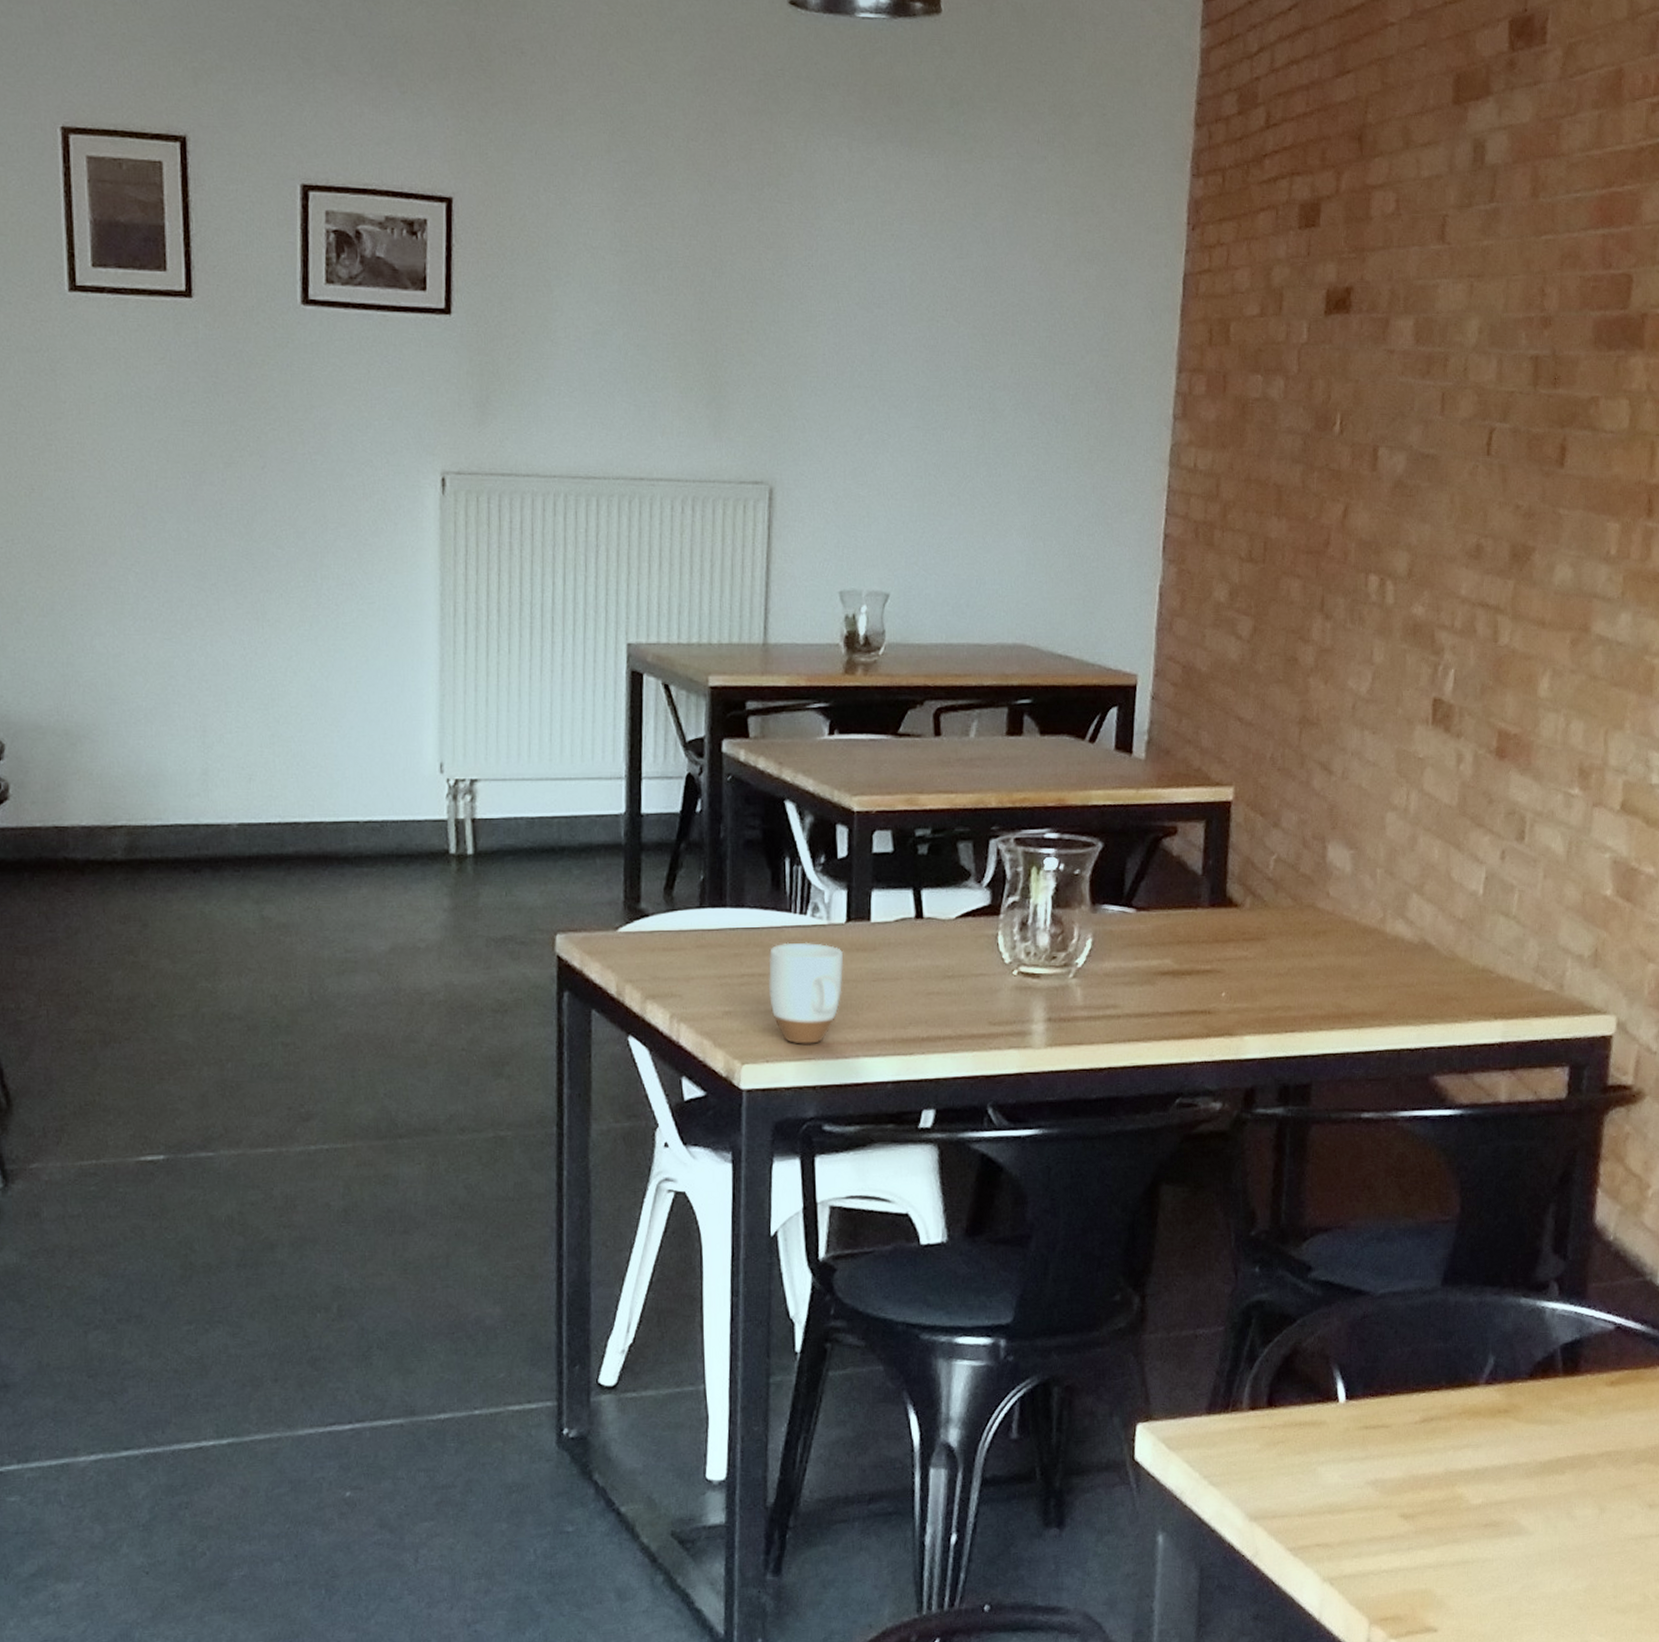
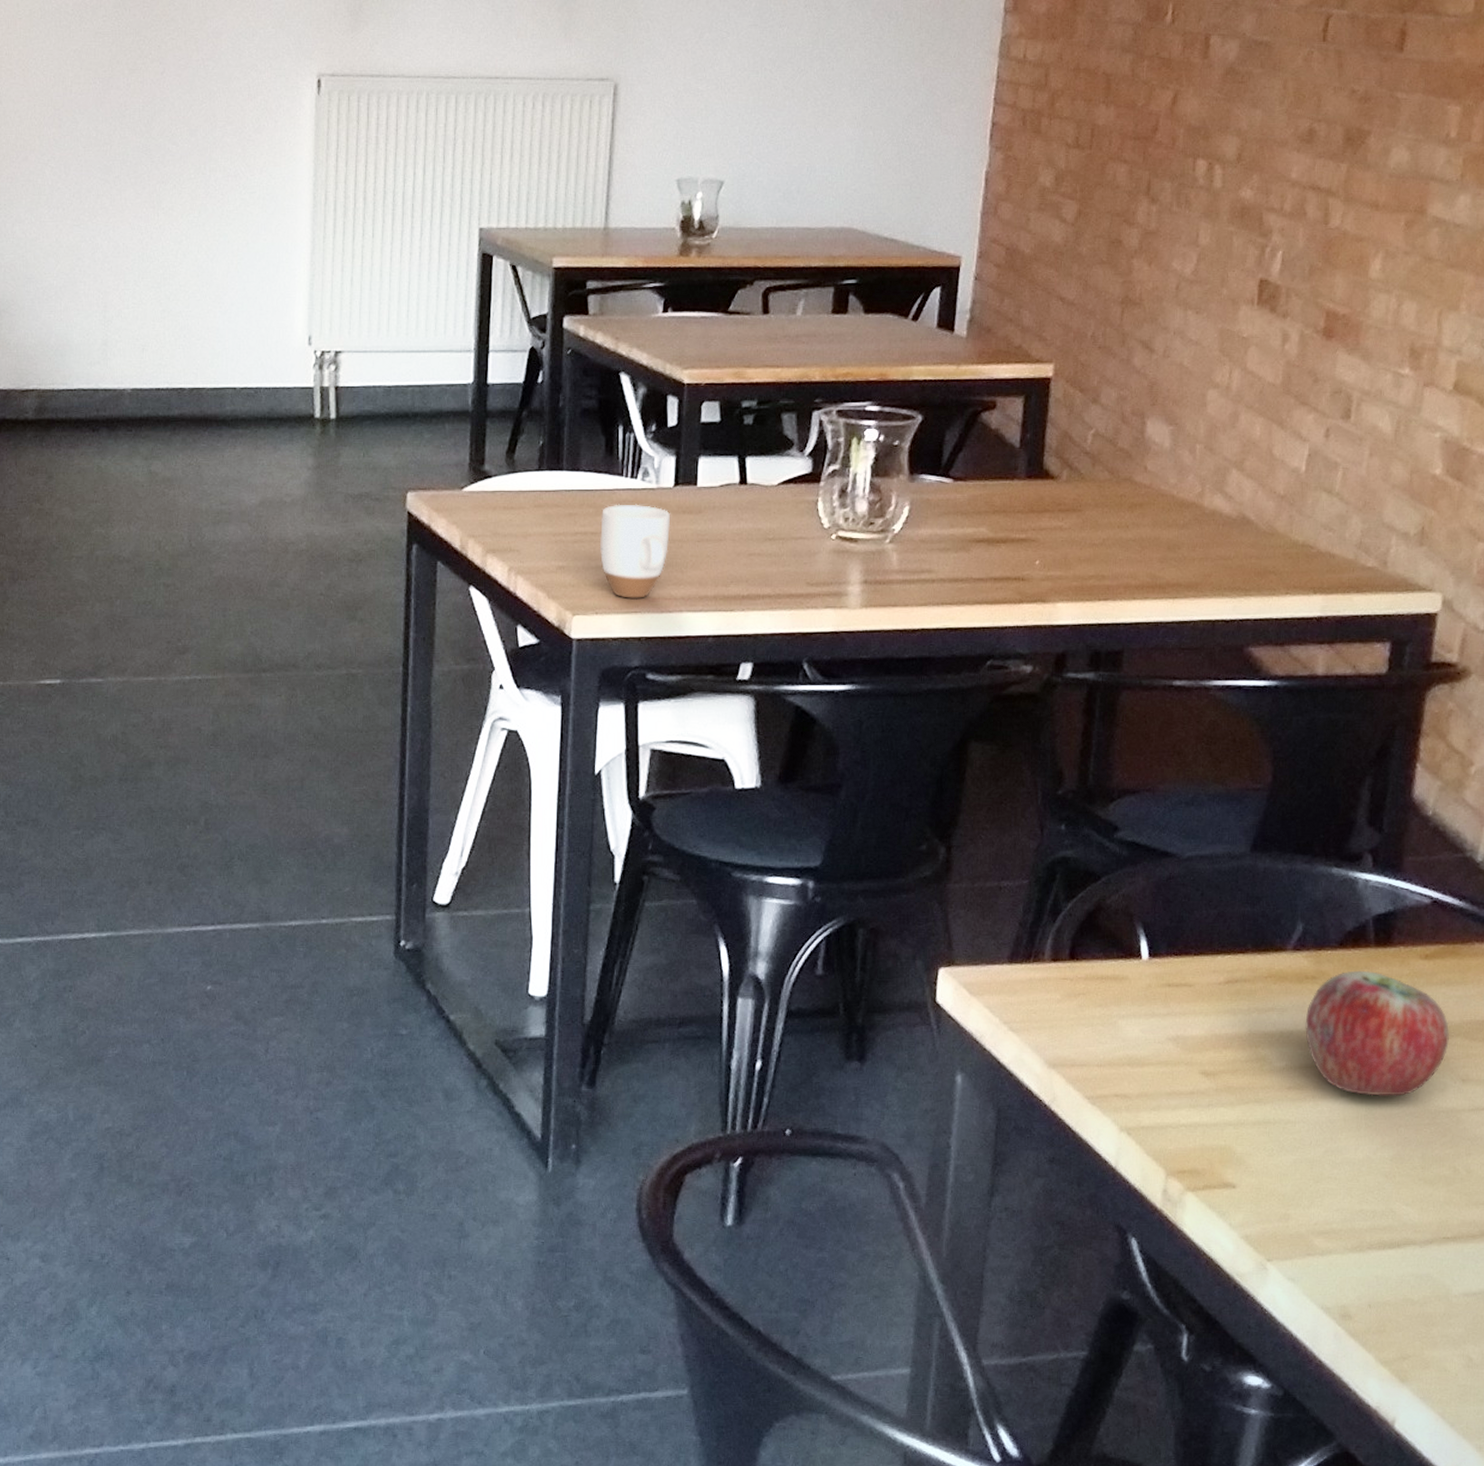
apple: none [1499,1401,1637,1528] -> present [1305,970,1450,1096]

